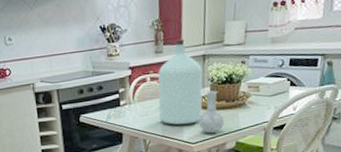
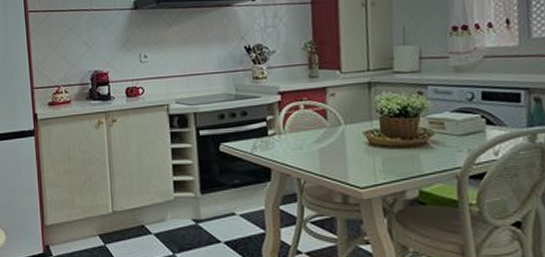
bottle: present [158,39,225,134] -> none [313,63,402,178]

